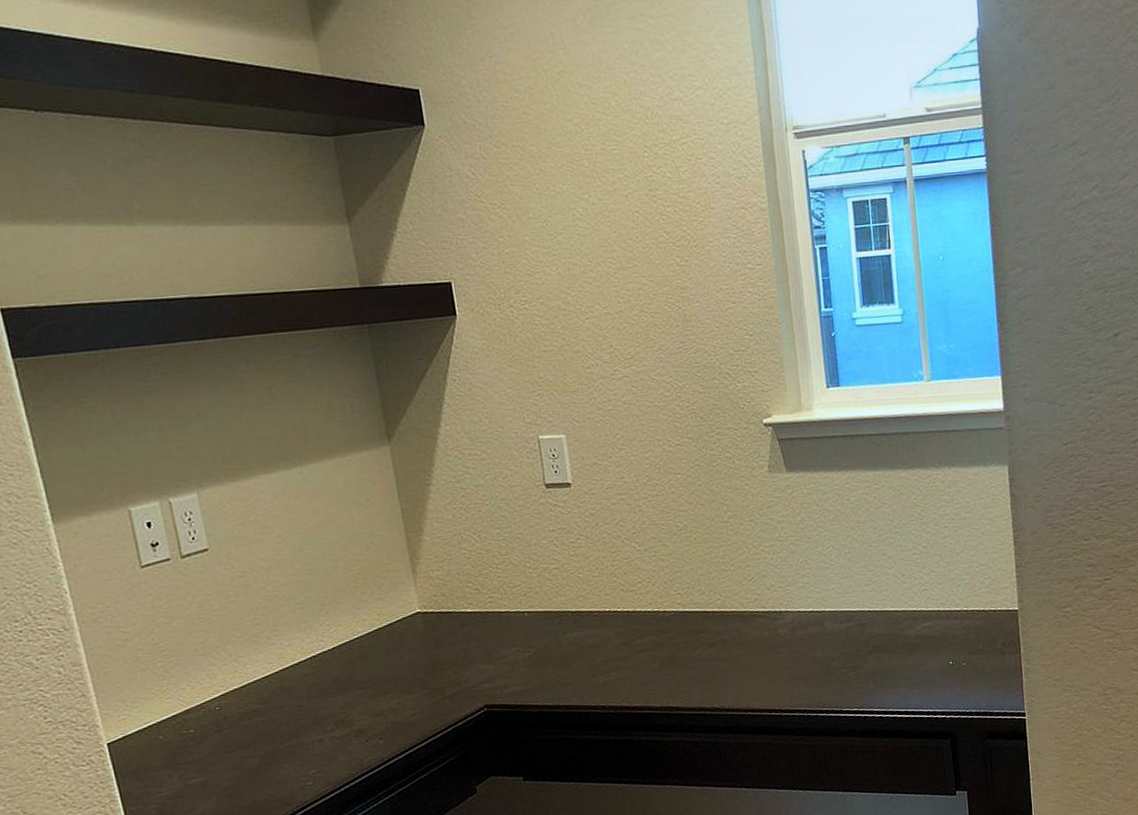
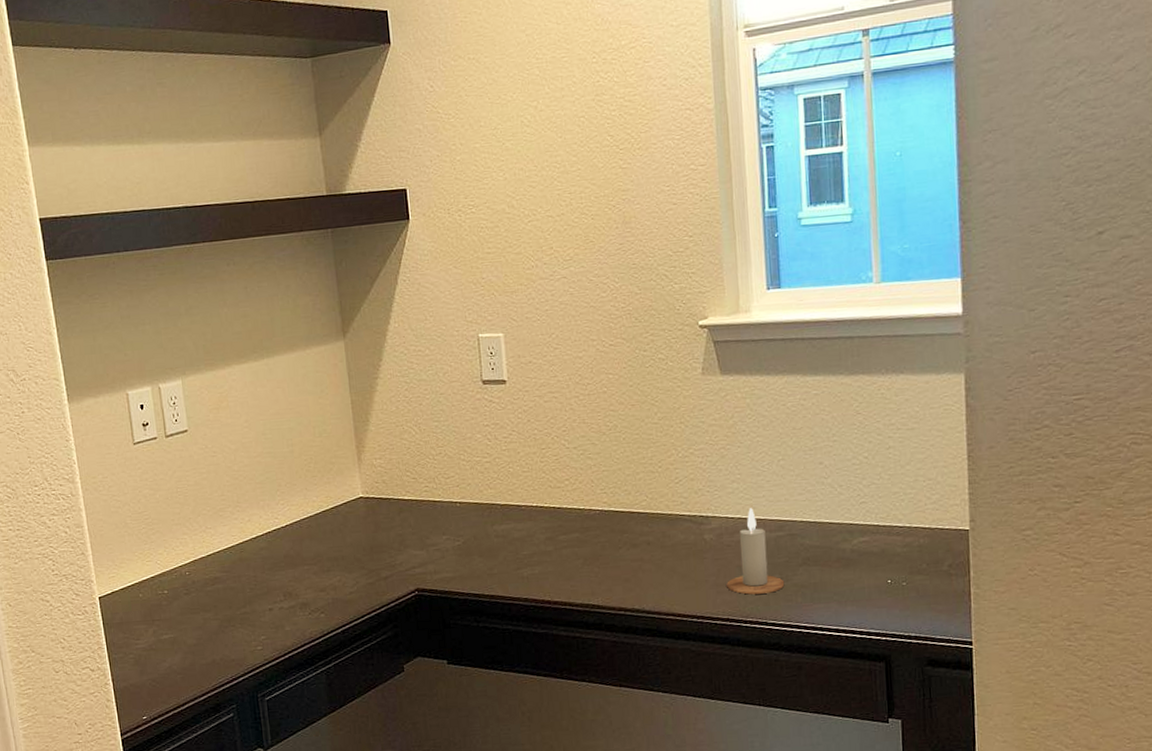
candle: none [802,601,857,685] -> present [726,508,785,595]

